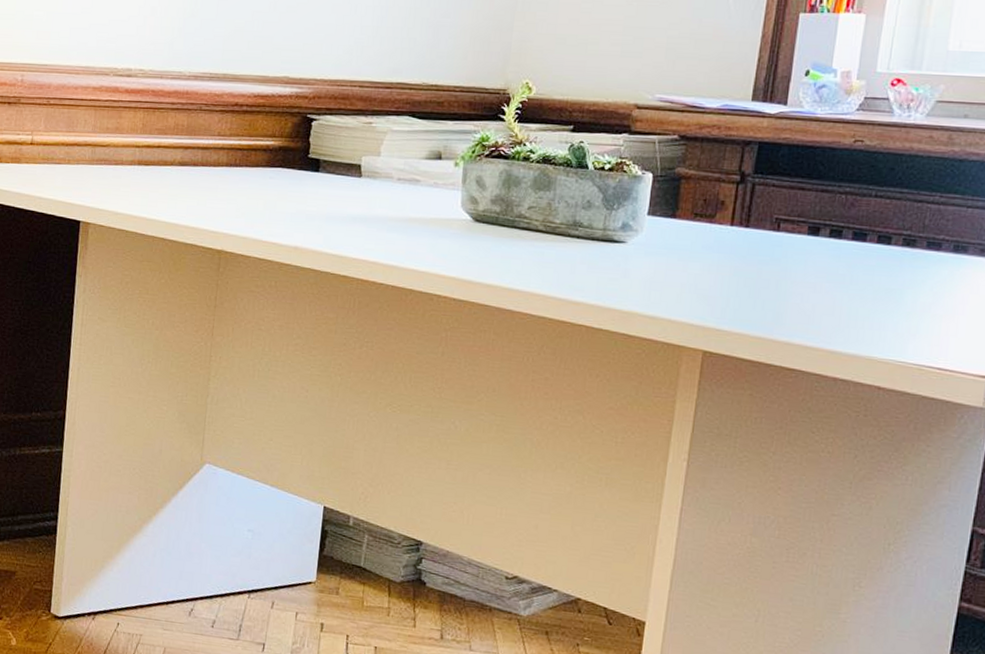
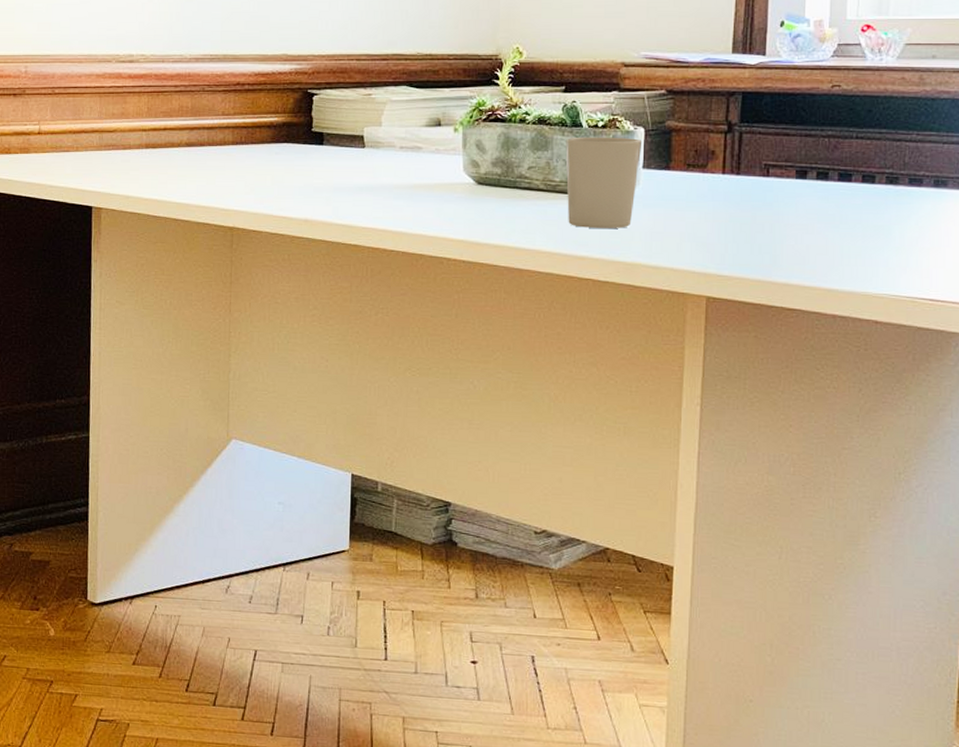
mug: none [565,178,650,276] -> present [565,137,643,228]

